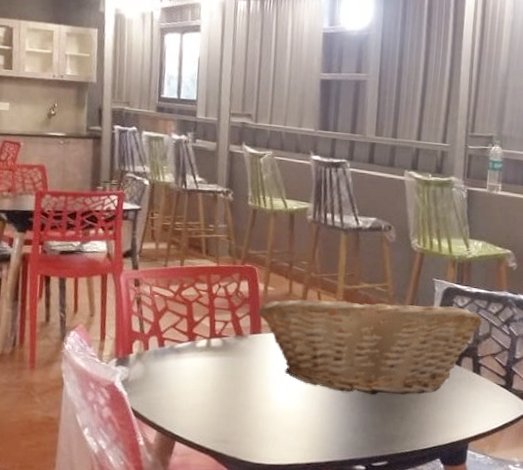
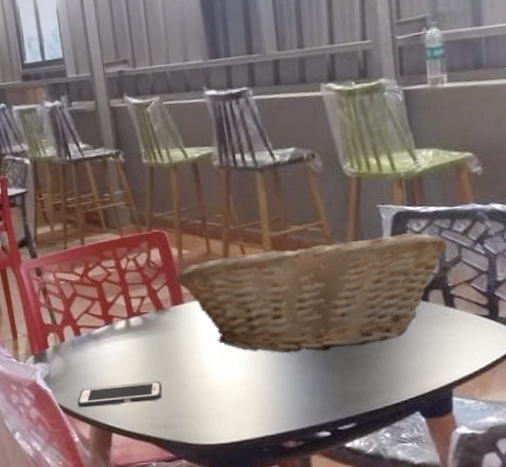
cell phone: none [148,396,228,417] -> present [77,381,162,408]

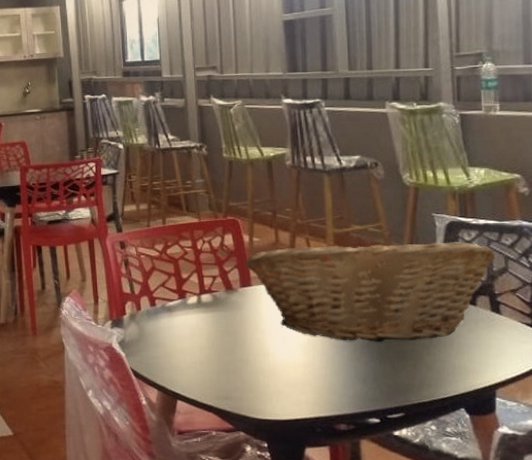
cell phone: present [77,381,162,408] -> none [147,355,226,374]

